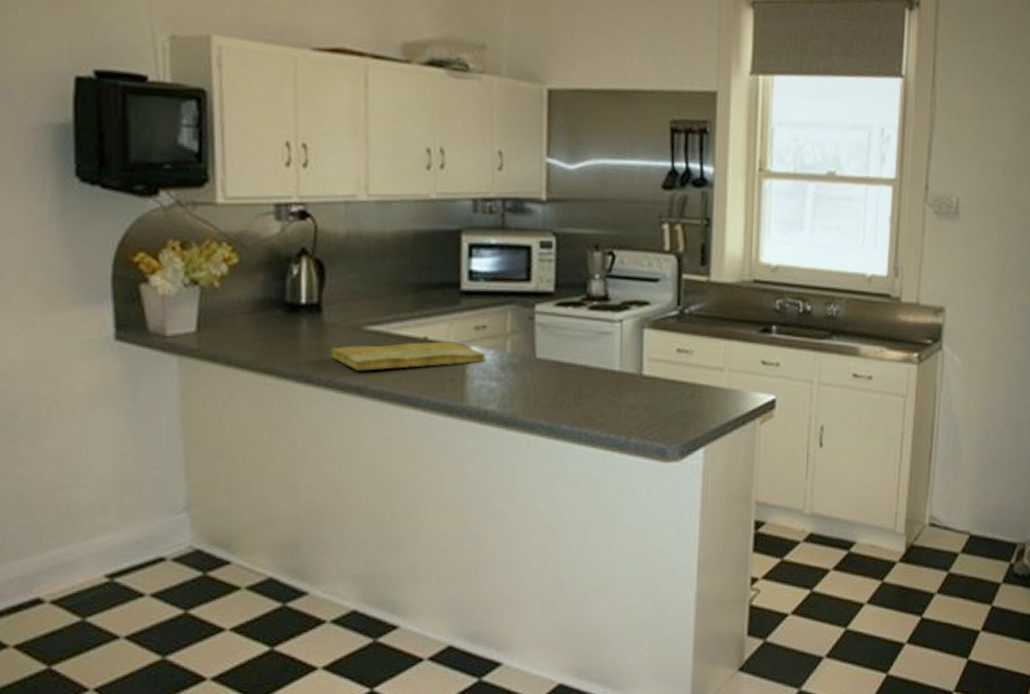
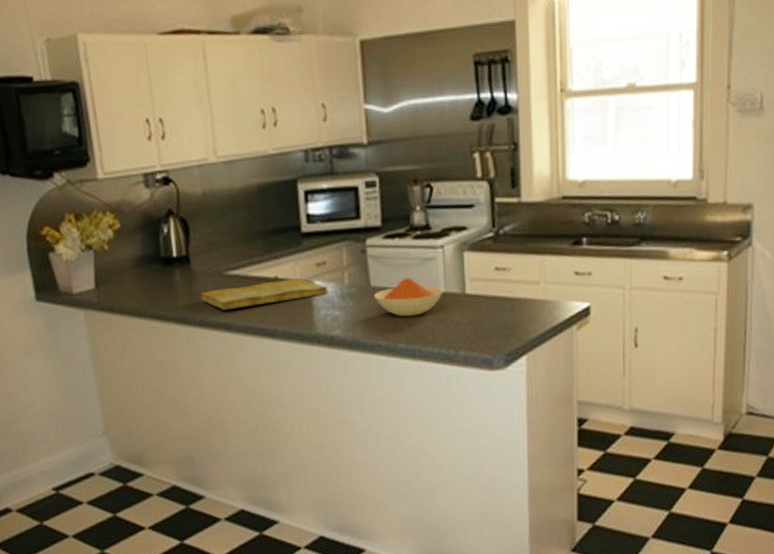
bowl: none [538,352,618,395] -> present [373,278,443,317]

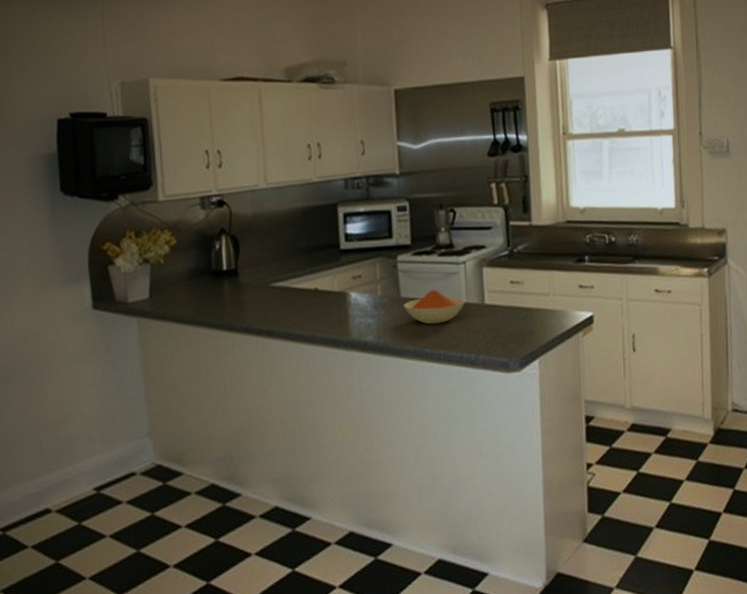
cutting board: present [200,278,328,310] -> none [246,290,363,318]

